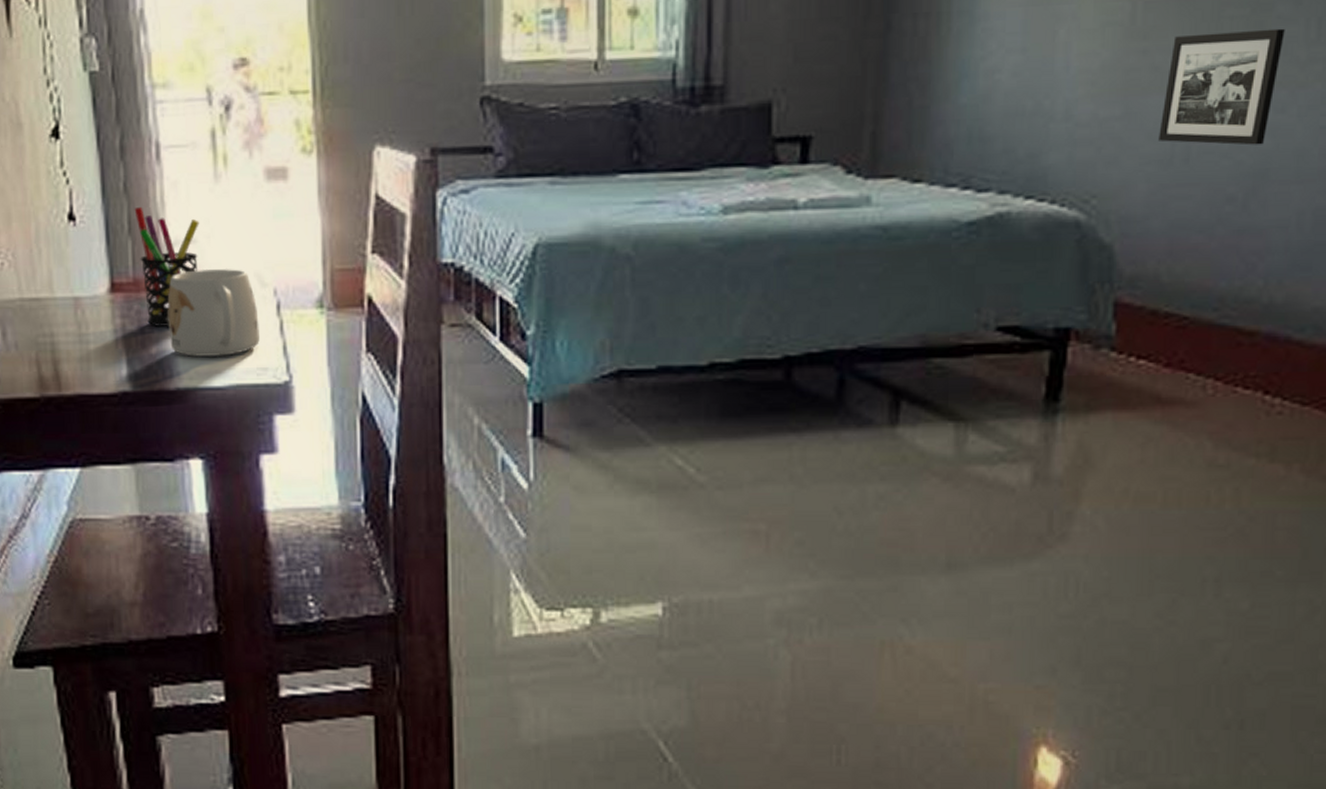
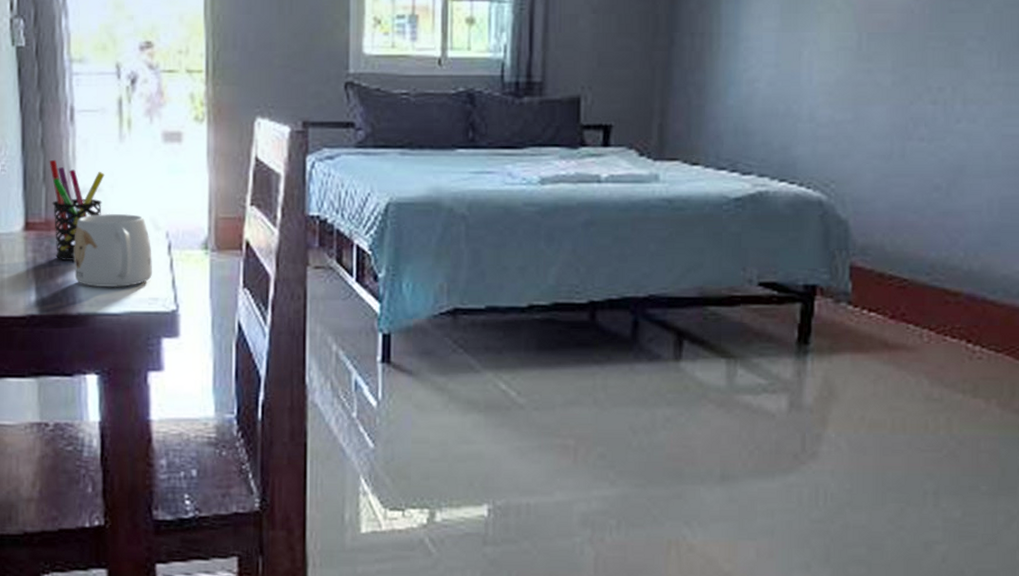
picture frame: present [1158,28,1285,145] -> none [881,58,974,147]

